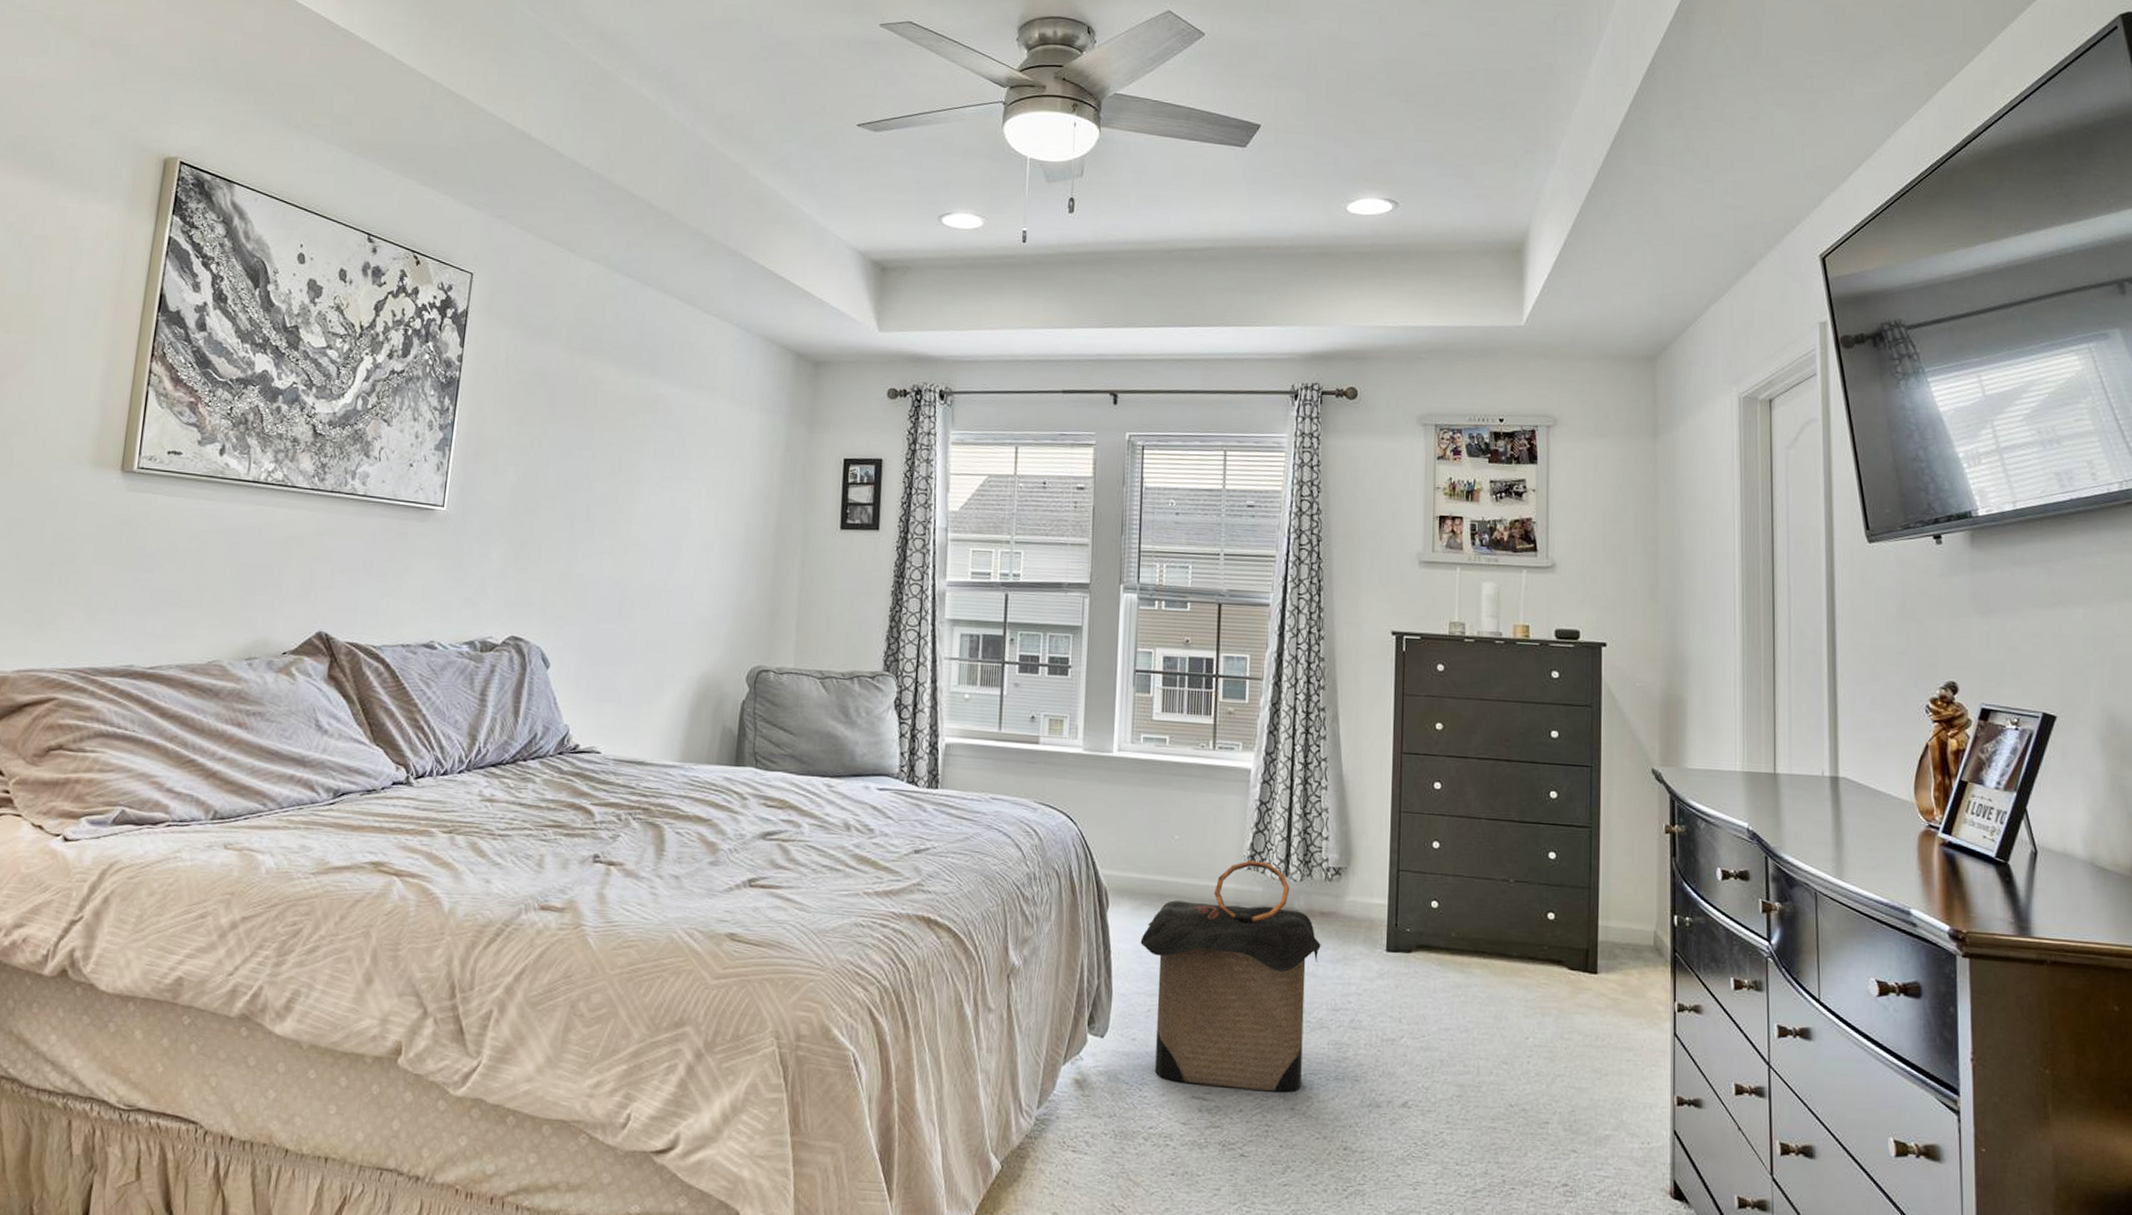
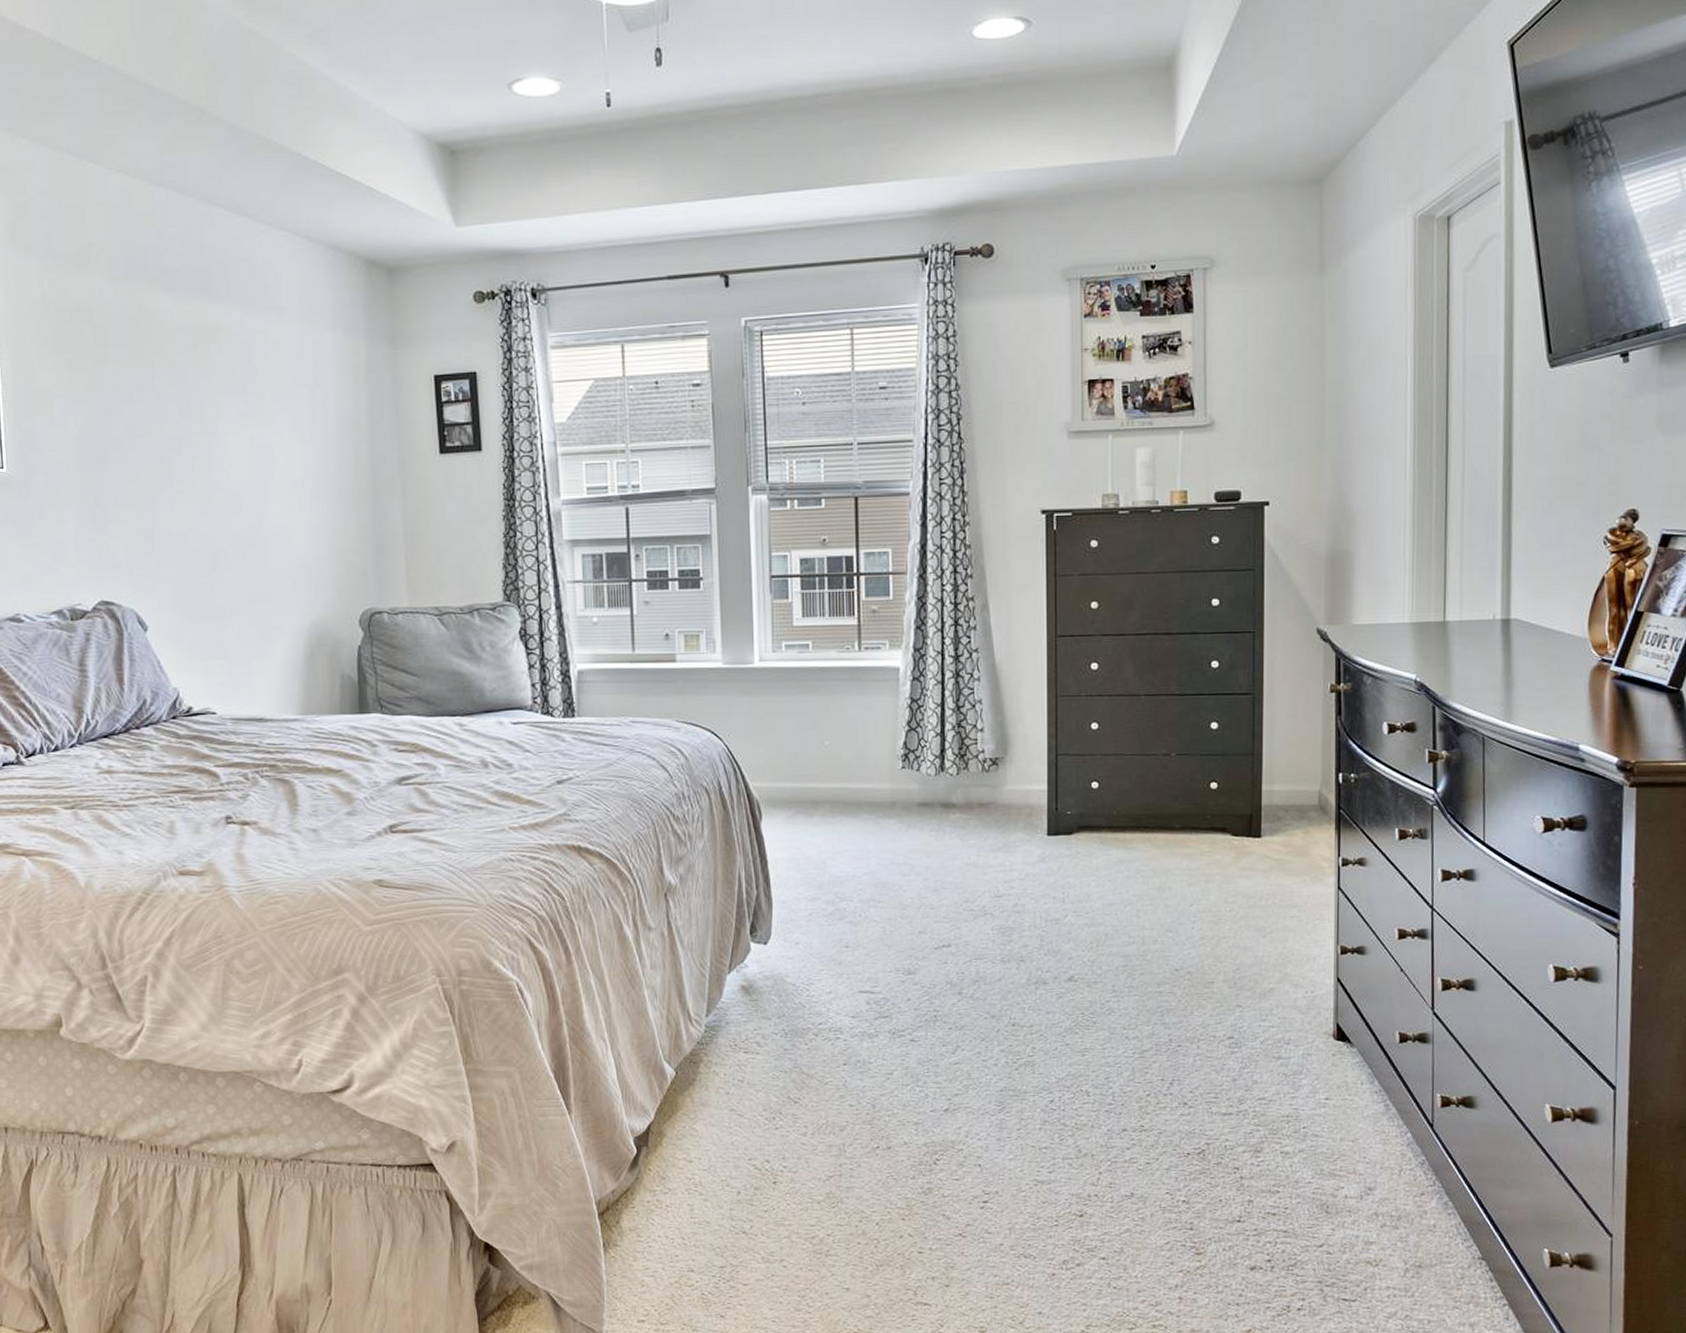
laundry hamper: present [1140,860,1321,1092] -> none [797,759,981,980]

